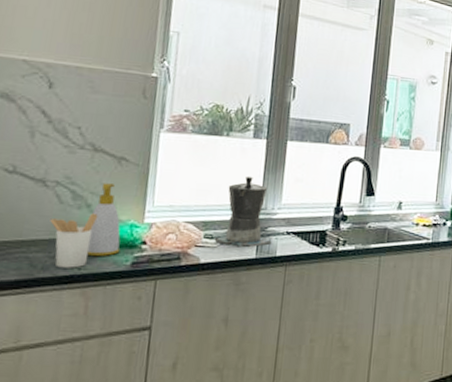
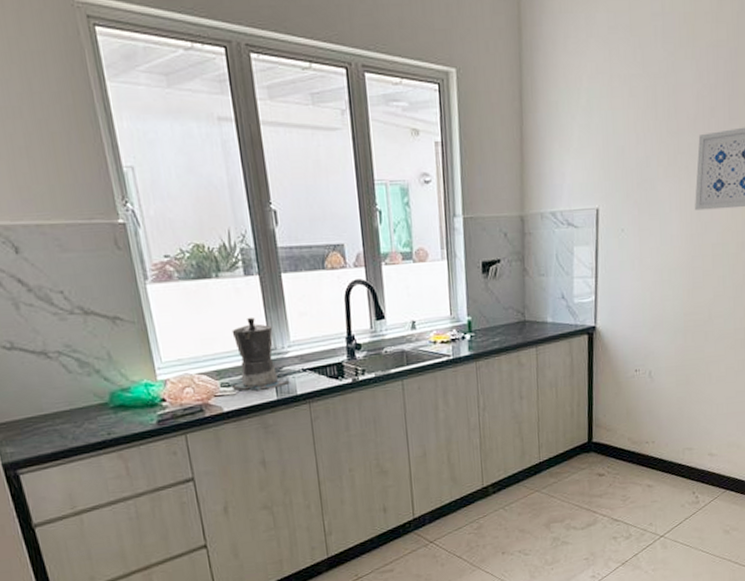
utensil holder: present [50,213,98,268] -> none [65,378,115,436]
soap bottle: present [87,183,120,257] -> none [103,345,143,421]

